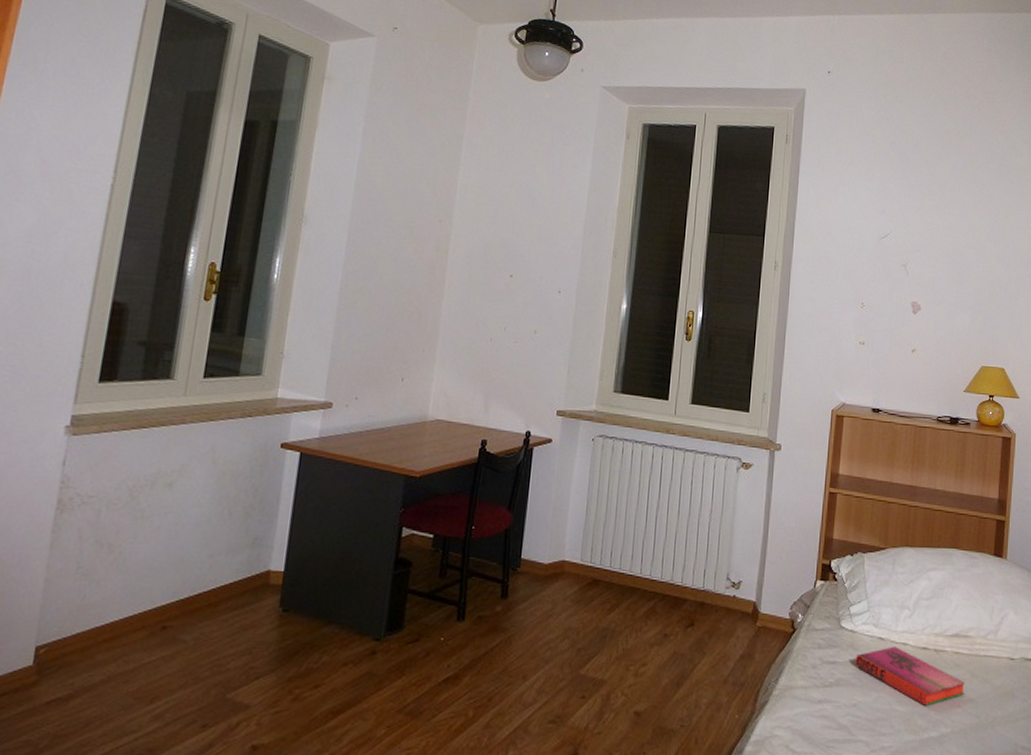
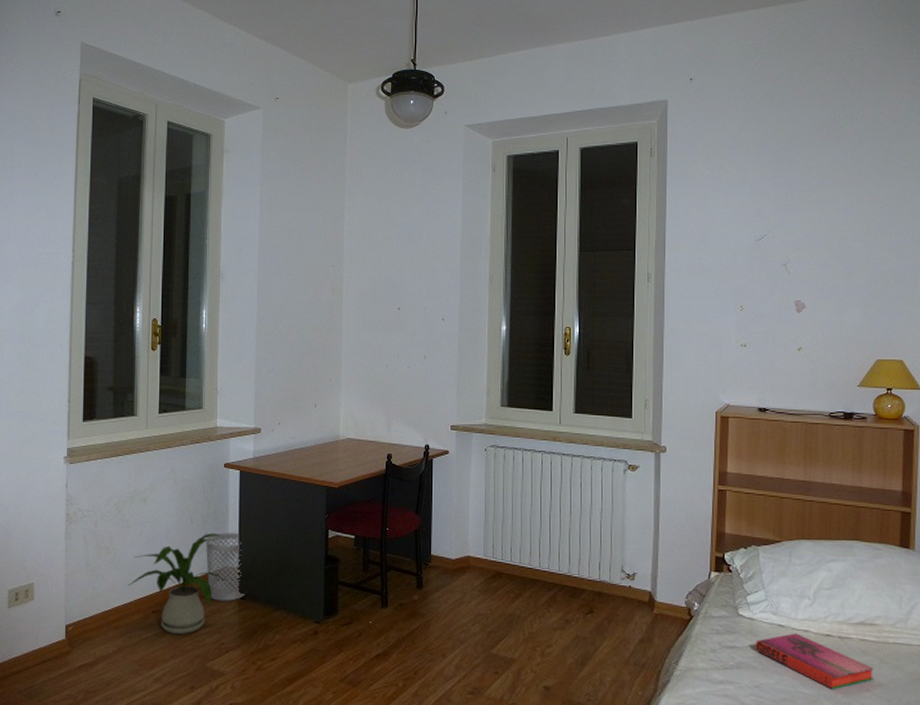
house plant: none [132,528,276,656] -> present [128,533,234,634]
wastebasket: none [241,528,292,614] -> present [206,533,245,601]

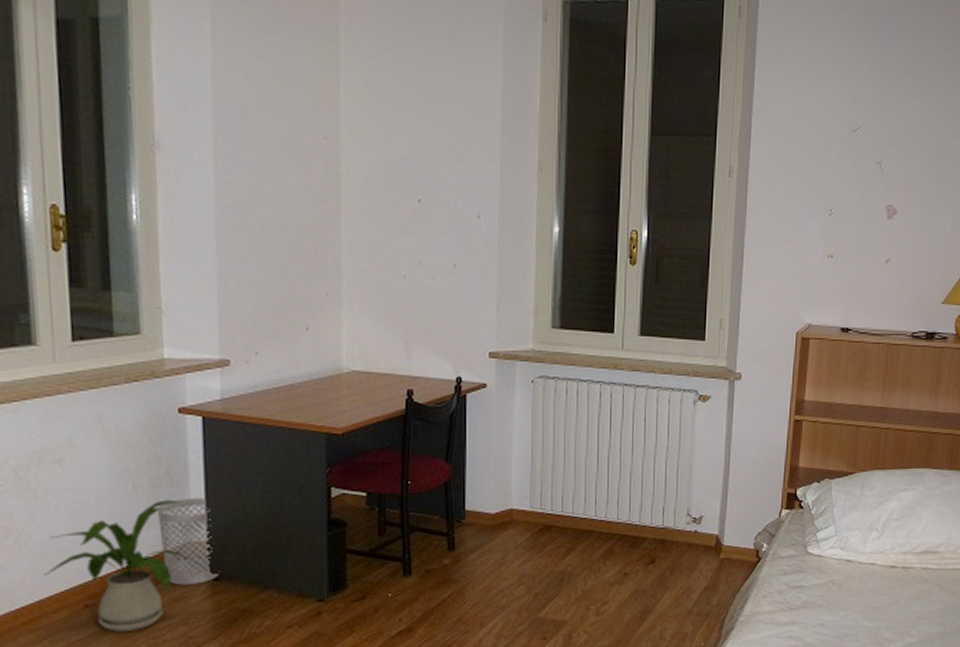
hardback book: present [755,633,875,689] -> none [821,567,934,620]

